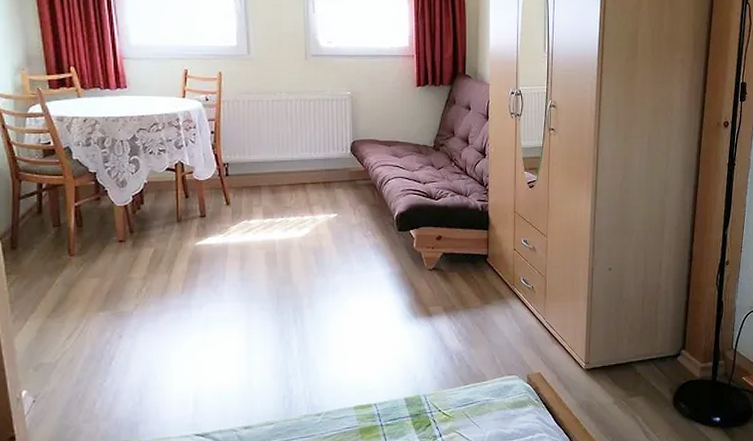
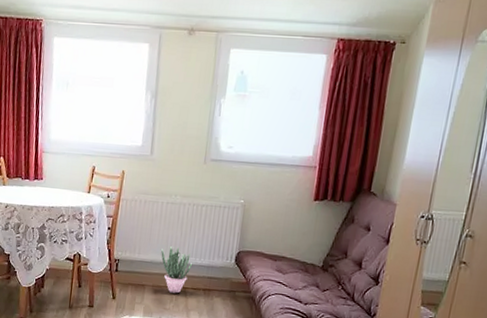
potted plant: none [273,144,307,190] -> present [161,247,192,294]

